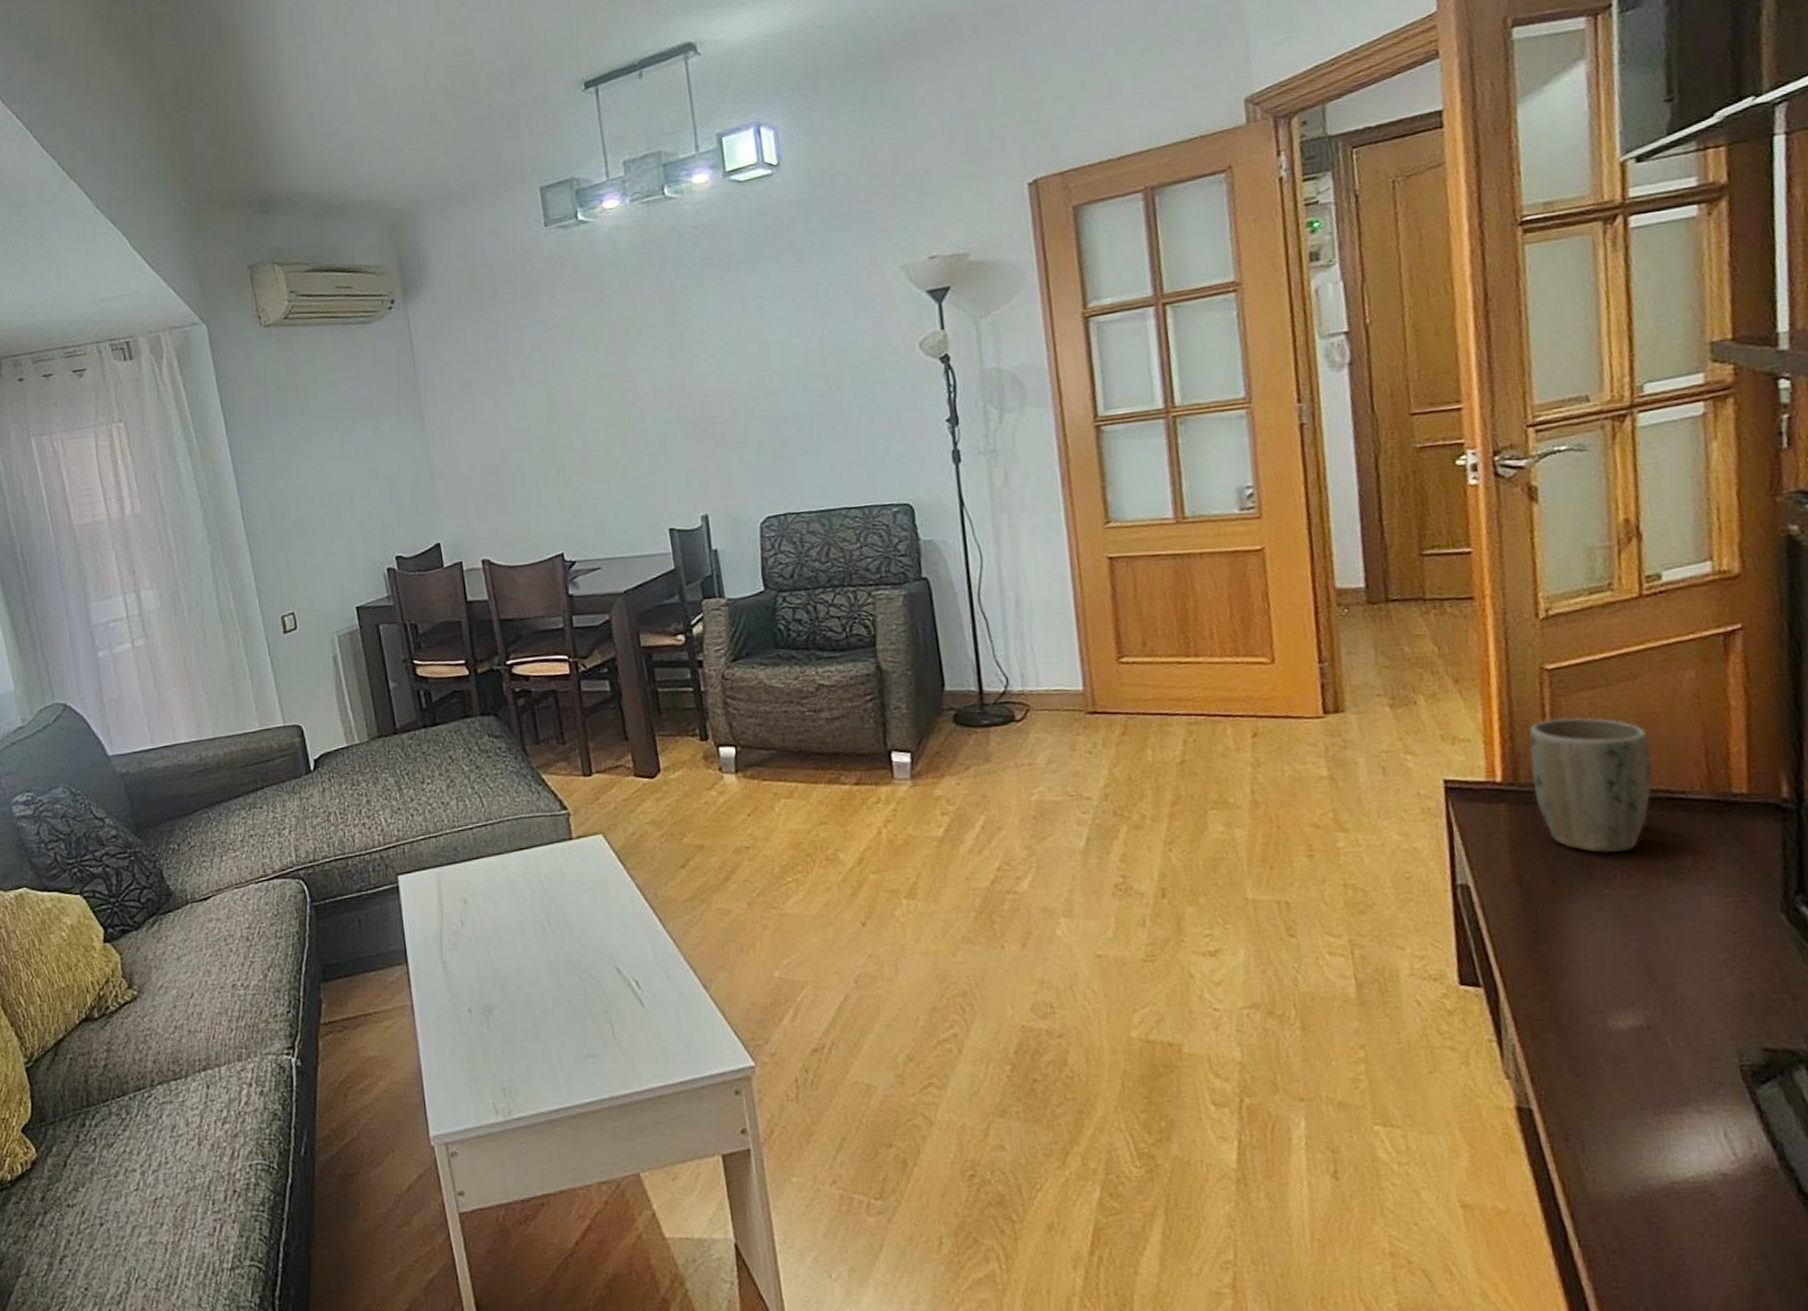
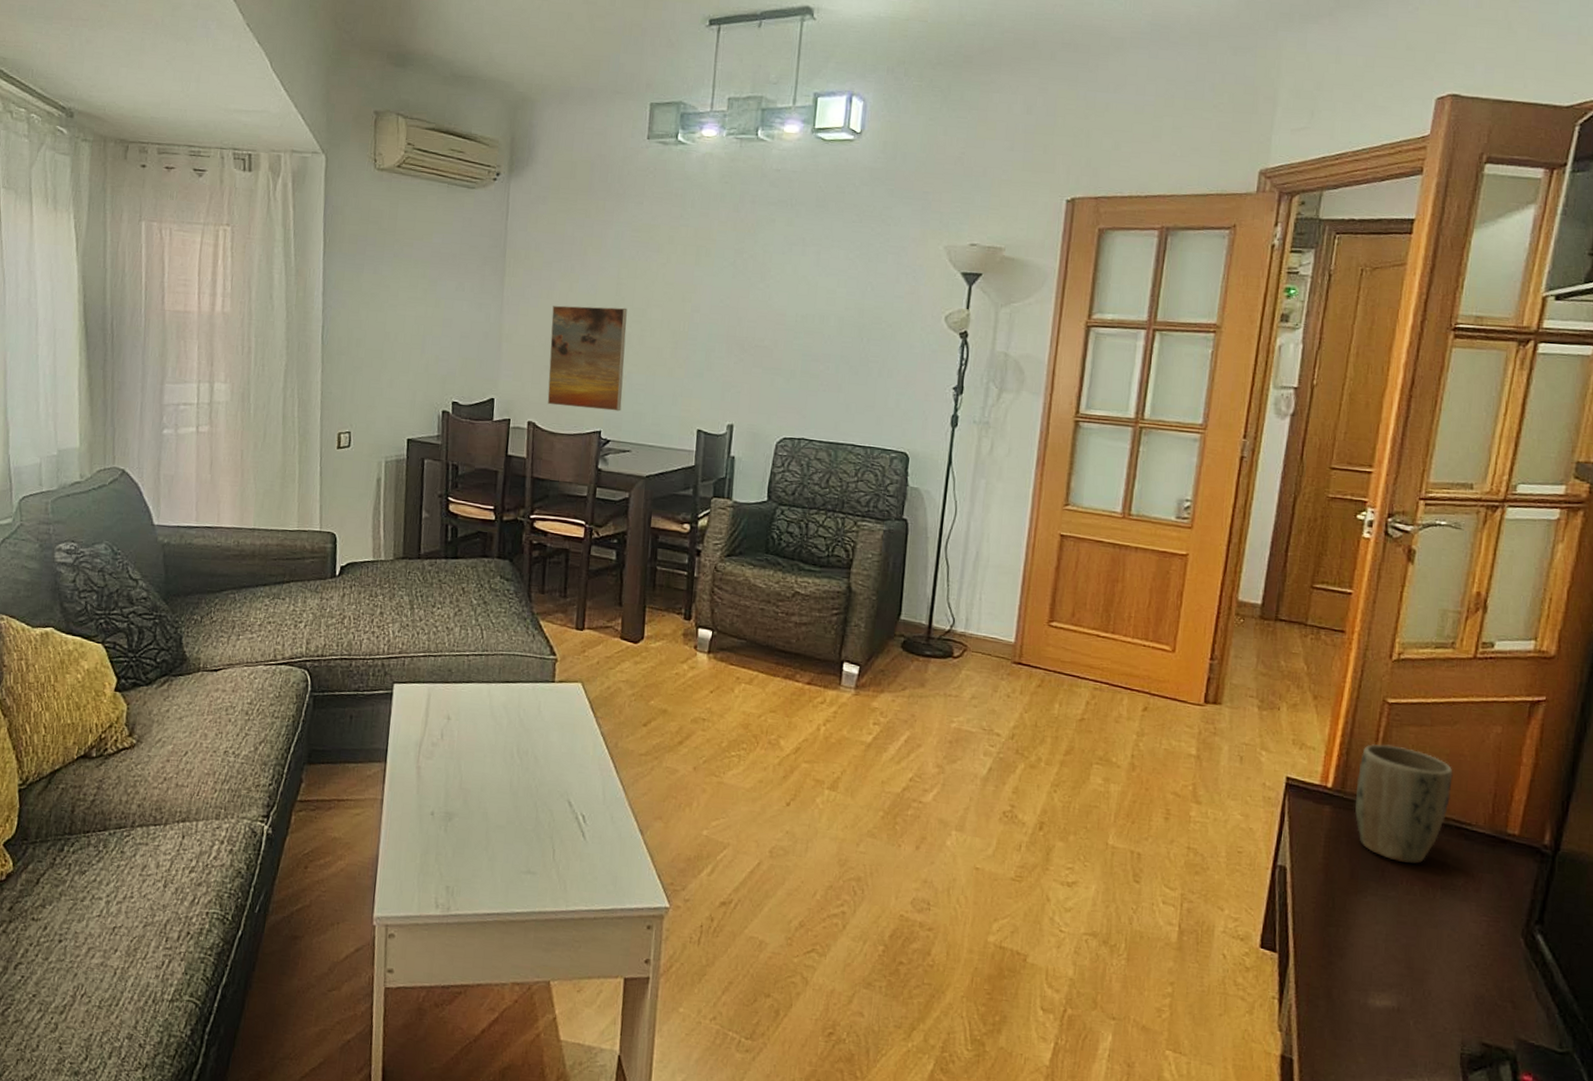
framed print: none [482,413,581,537] -> present [547,305,627,412]

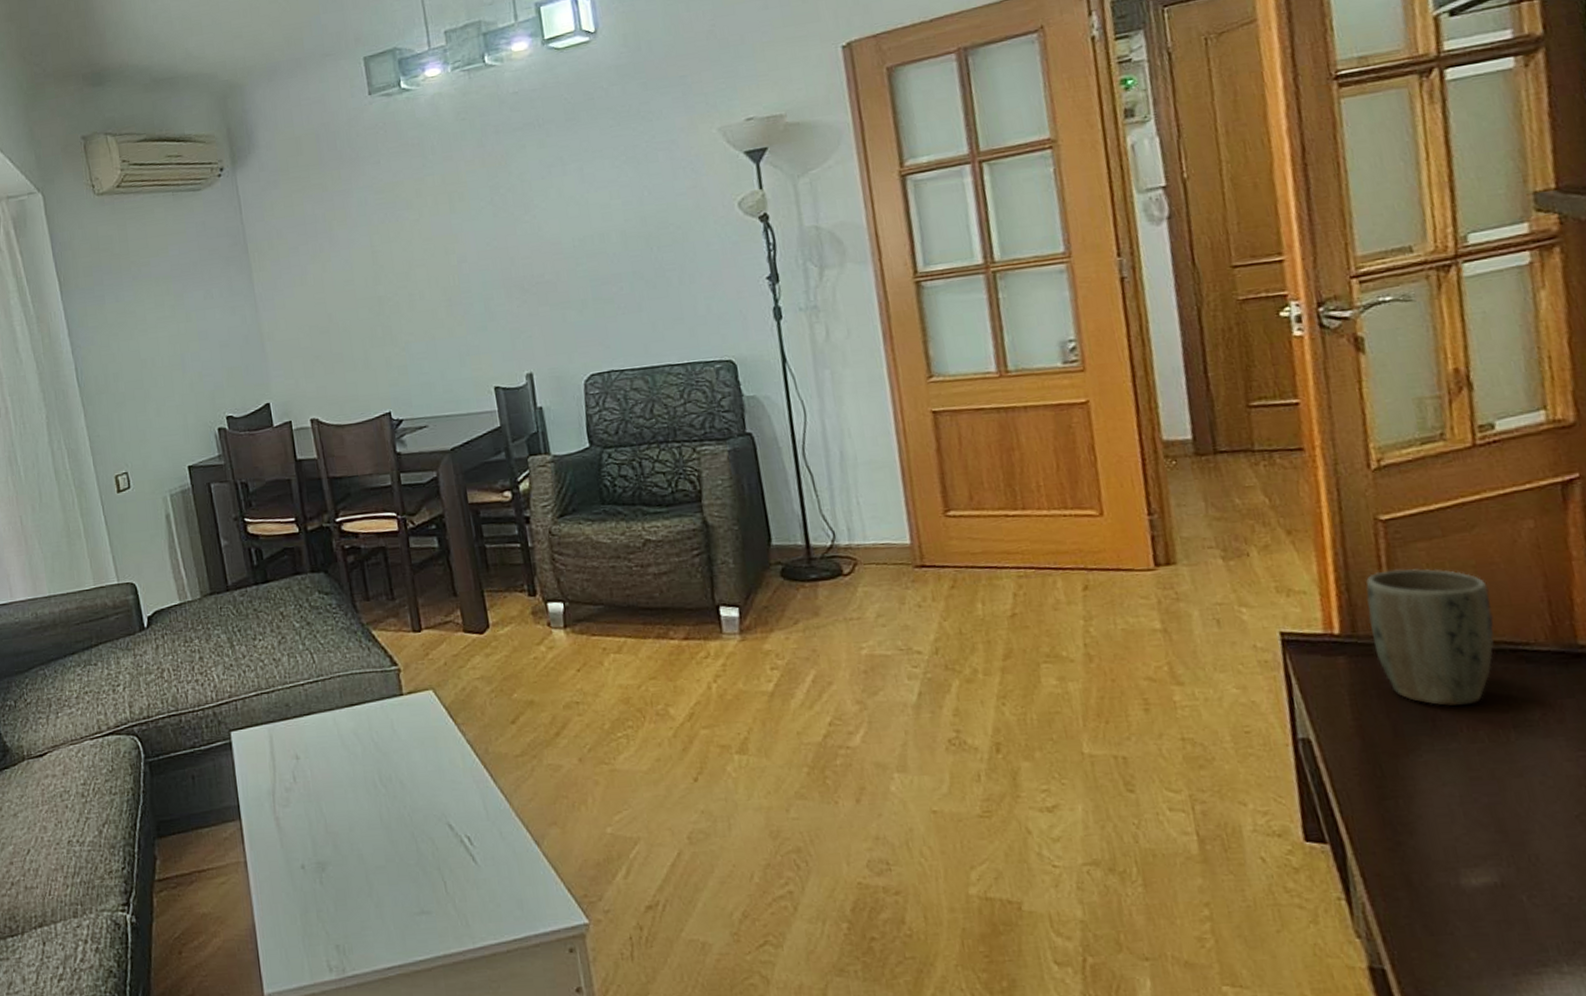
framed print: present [547,305,627,412] -> none [309,275,407,397]

